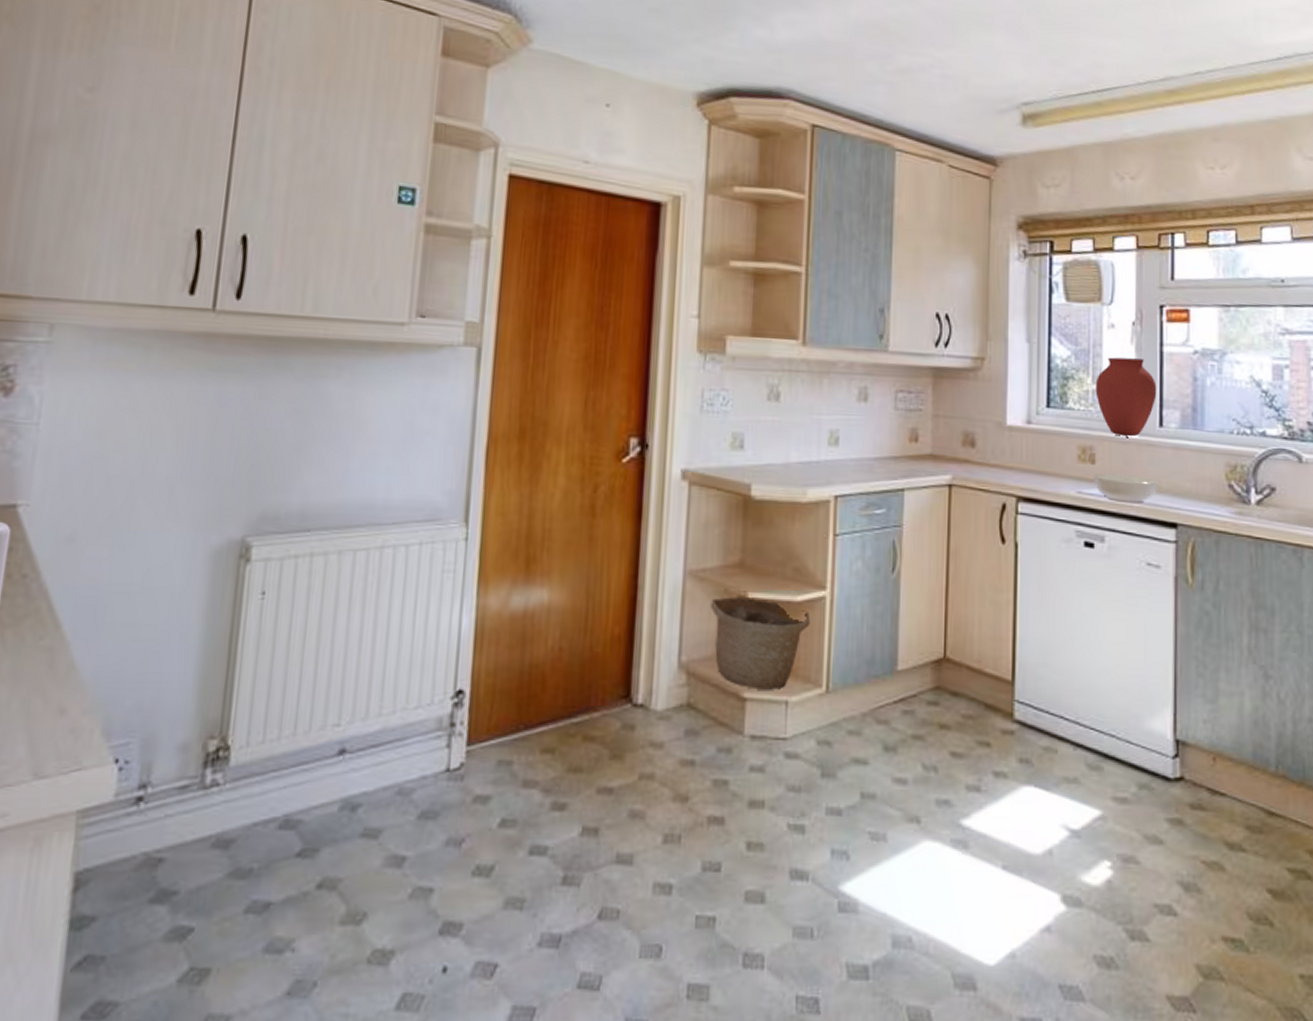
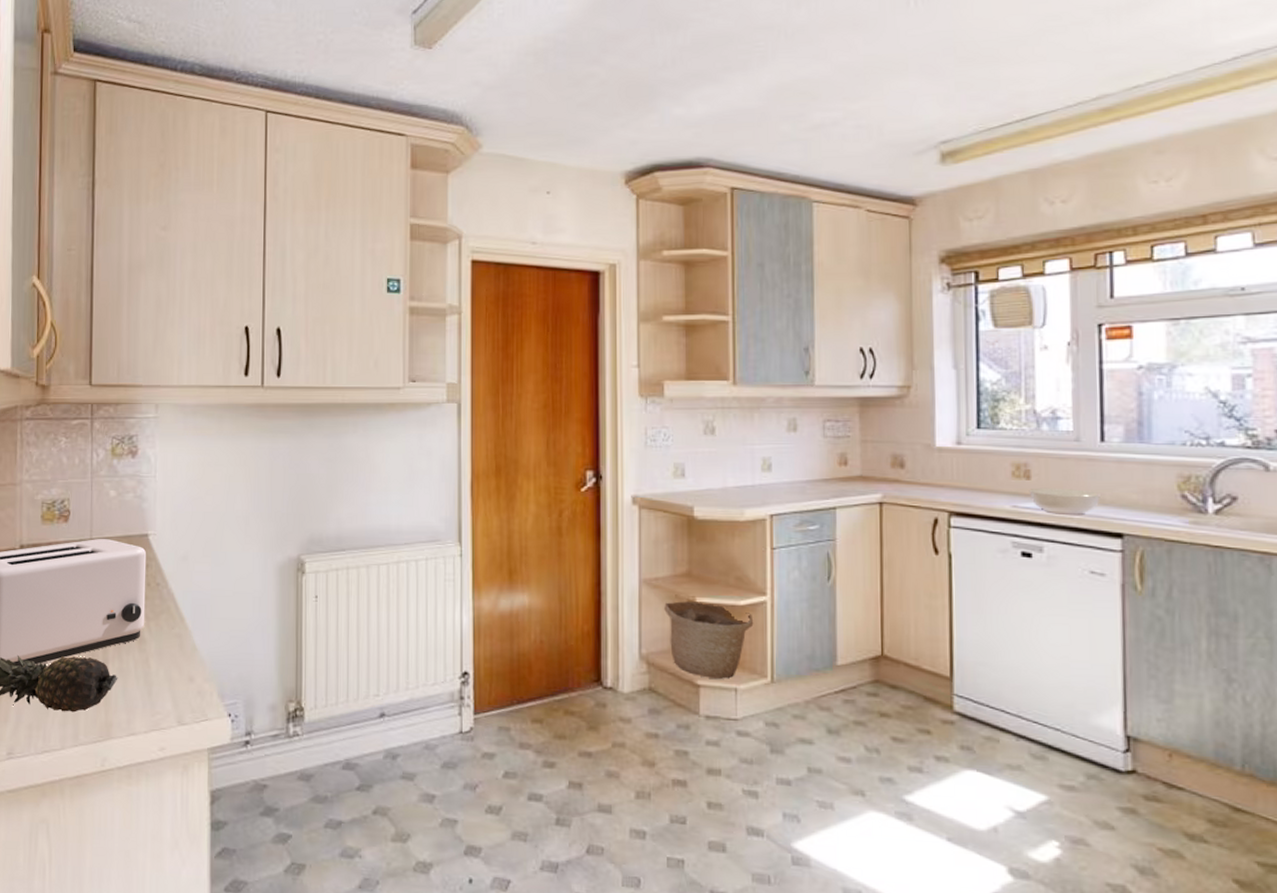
vase: present [1095,357,1157,437] -> none [1028,377,1097,453]

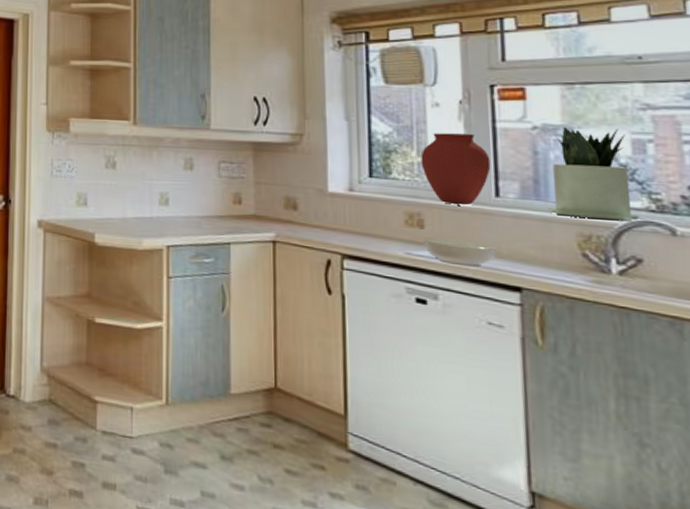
basket: present [664,601,754,679] -> none [65,320,150,397]
vase: none [1028,377,1097,453] -> present [421,133,491,206]
planter: none [1151,364,1236,459] -> present [548,126,640,222]

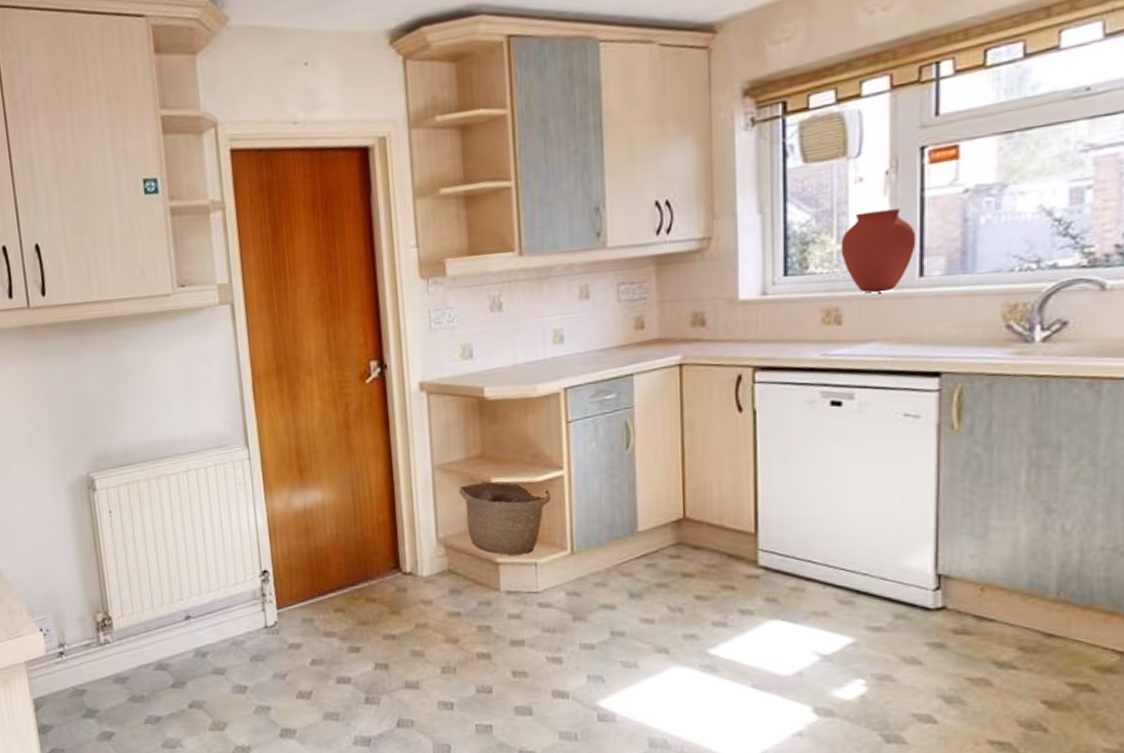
basket: none [65,320,150,397] -> present [459,482,552,555]
bowl: present [422,237,497,268] -> none [839,330,917,360]
planter: present [548,126,640,222] -> none [975,177,1069,287]

